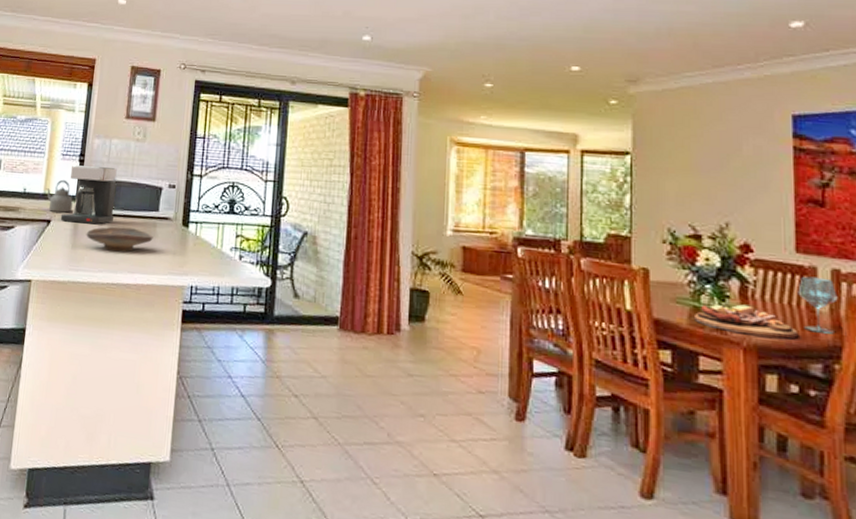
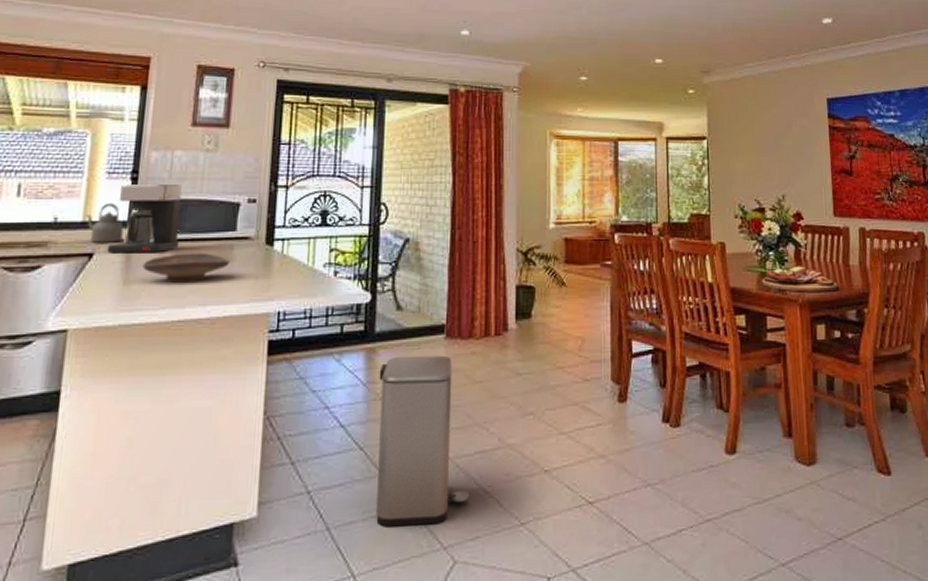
pedal bin: none [270,340,357,503] -> present [376,355,469,528]
wine glass: present [797,276,838,334] -> none [836,236,865,283]

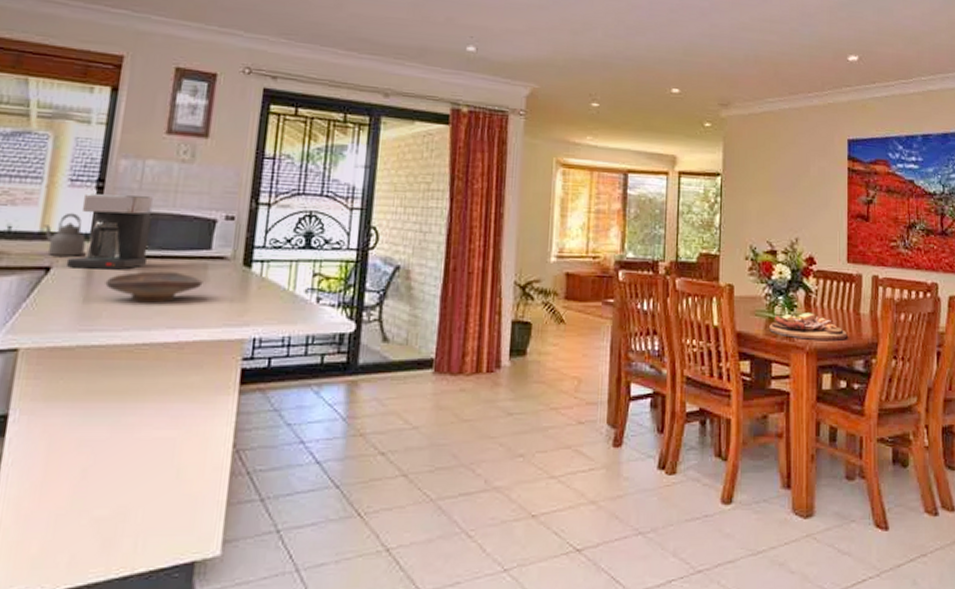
pedal bin: present [376,355,469,528] -> none [350,391,451,570]

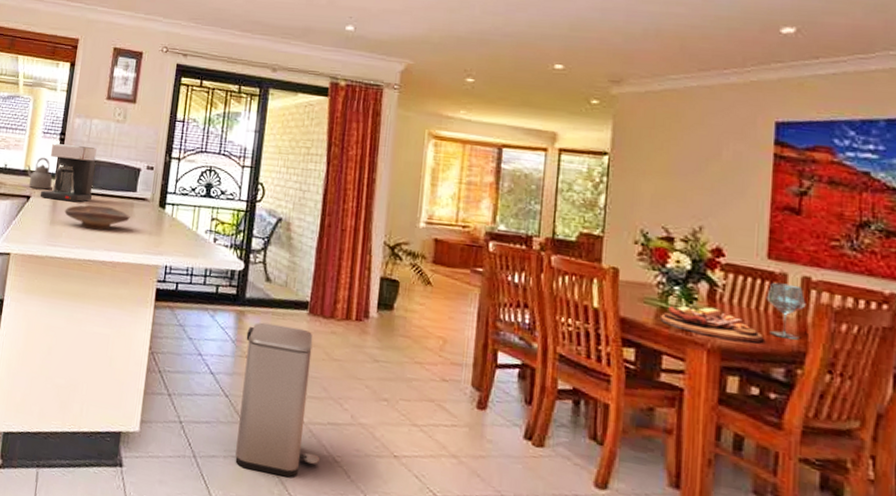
pedal bin: none [350,391,451,570] -> present [235,322,319,478]
wine glass: none [848,283,876,333] -> present [766,282,806,340]

